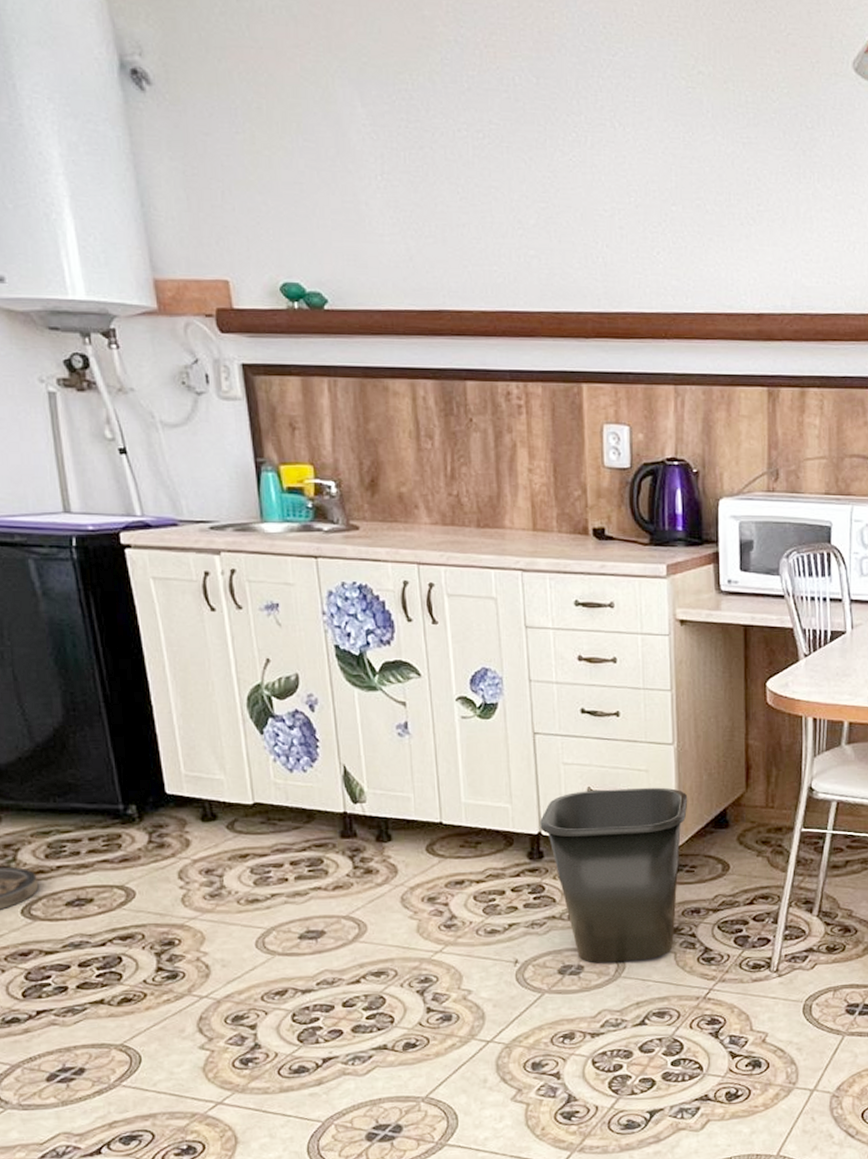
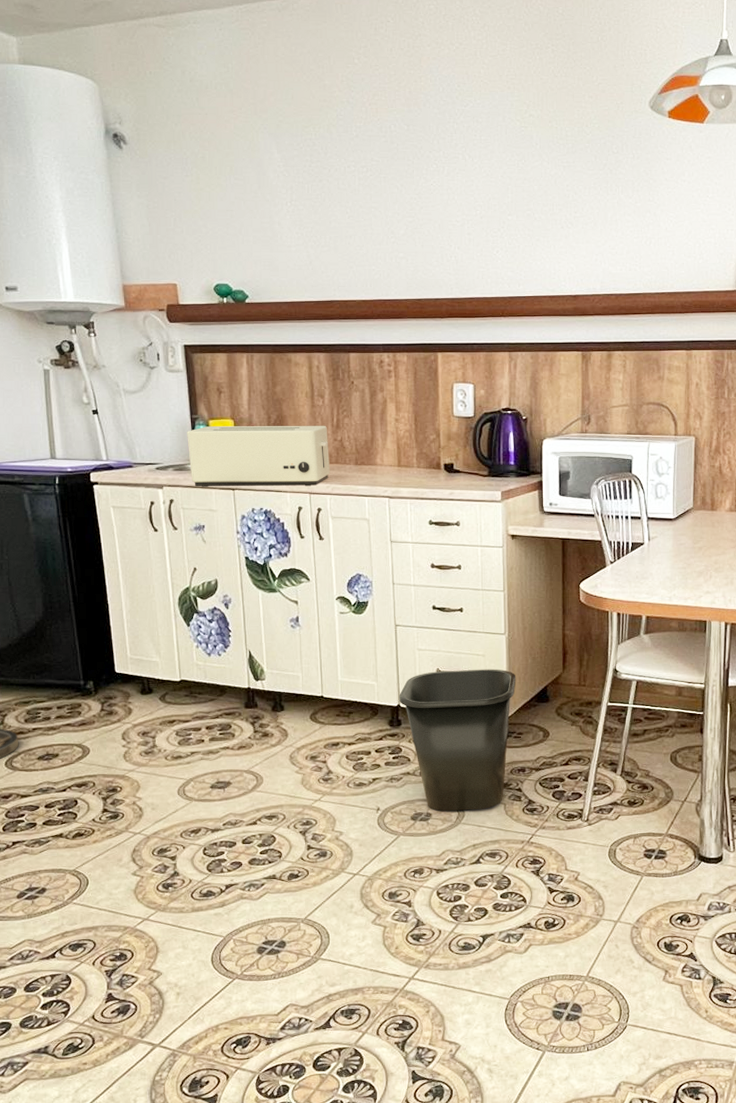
toaster: none [250,473,445,555] -> present [187,425,331,487]

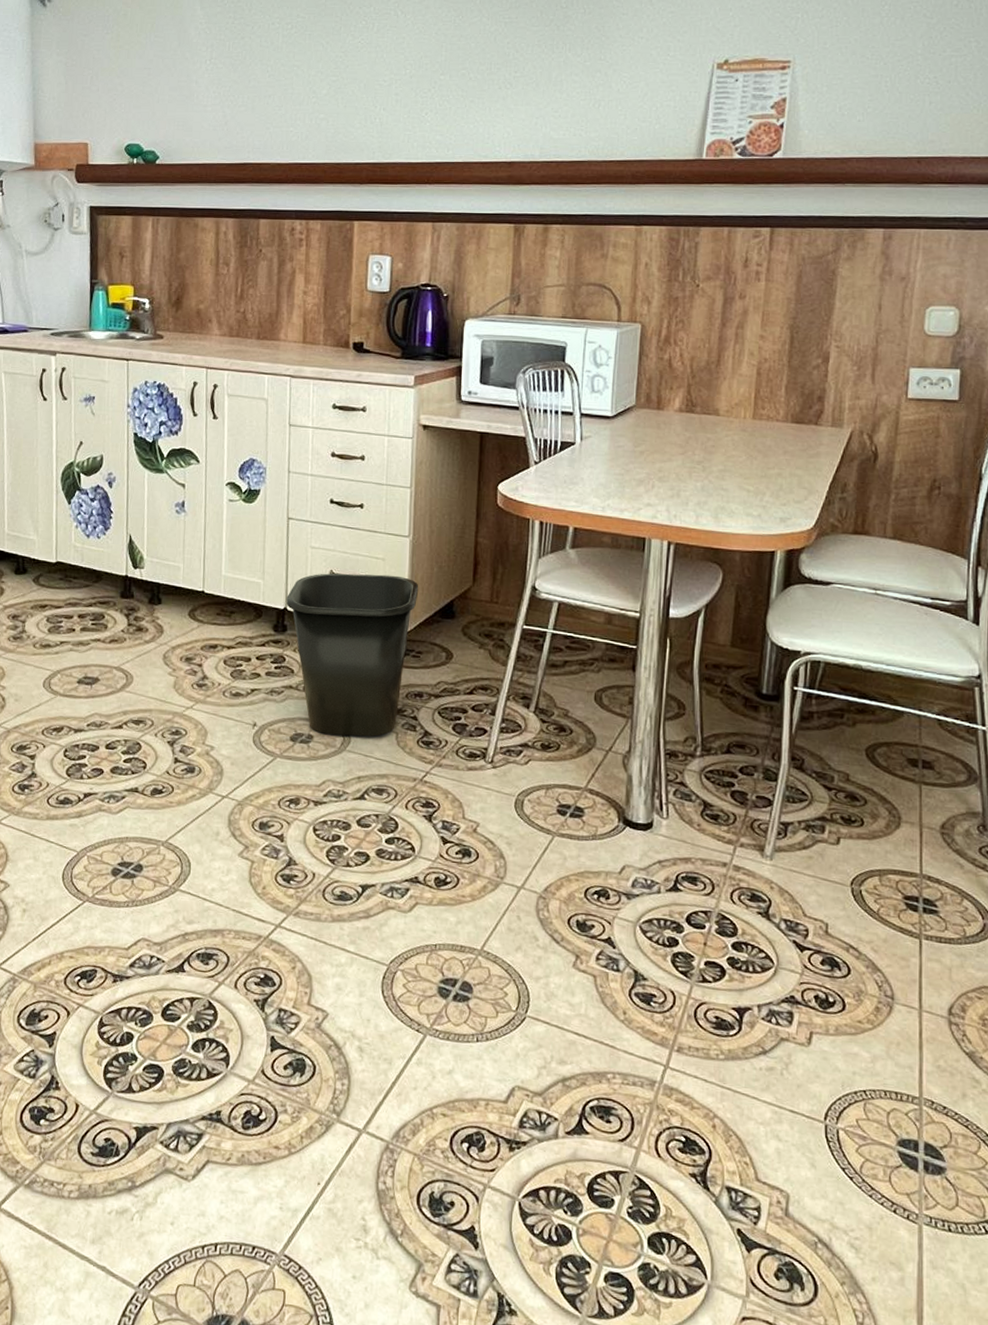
toaster: present [187,425,331,487] -> none [84,292,231,361]

